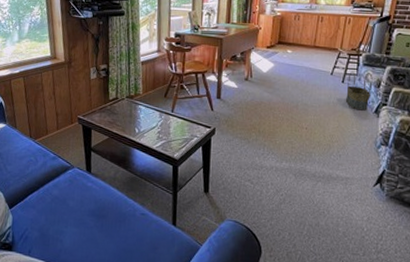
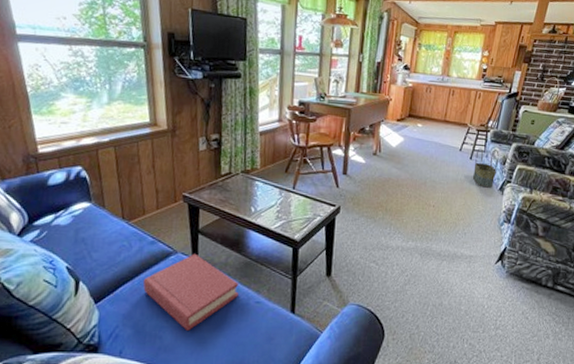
hardback book: none [46,168,126,236] -> present [142,253,239,331]

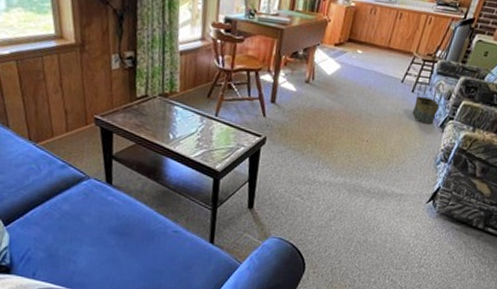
hardback book: present [142,253,239,331] -> none [54,179,156,256]

